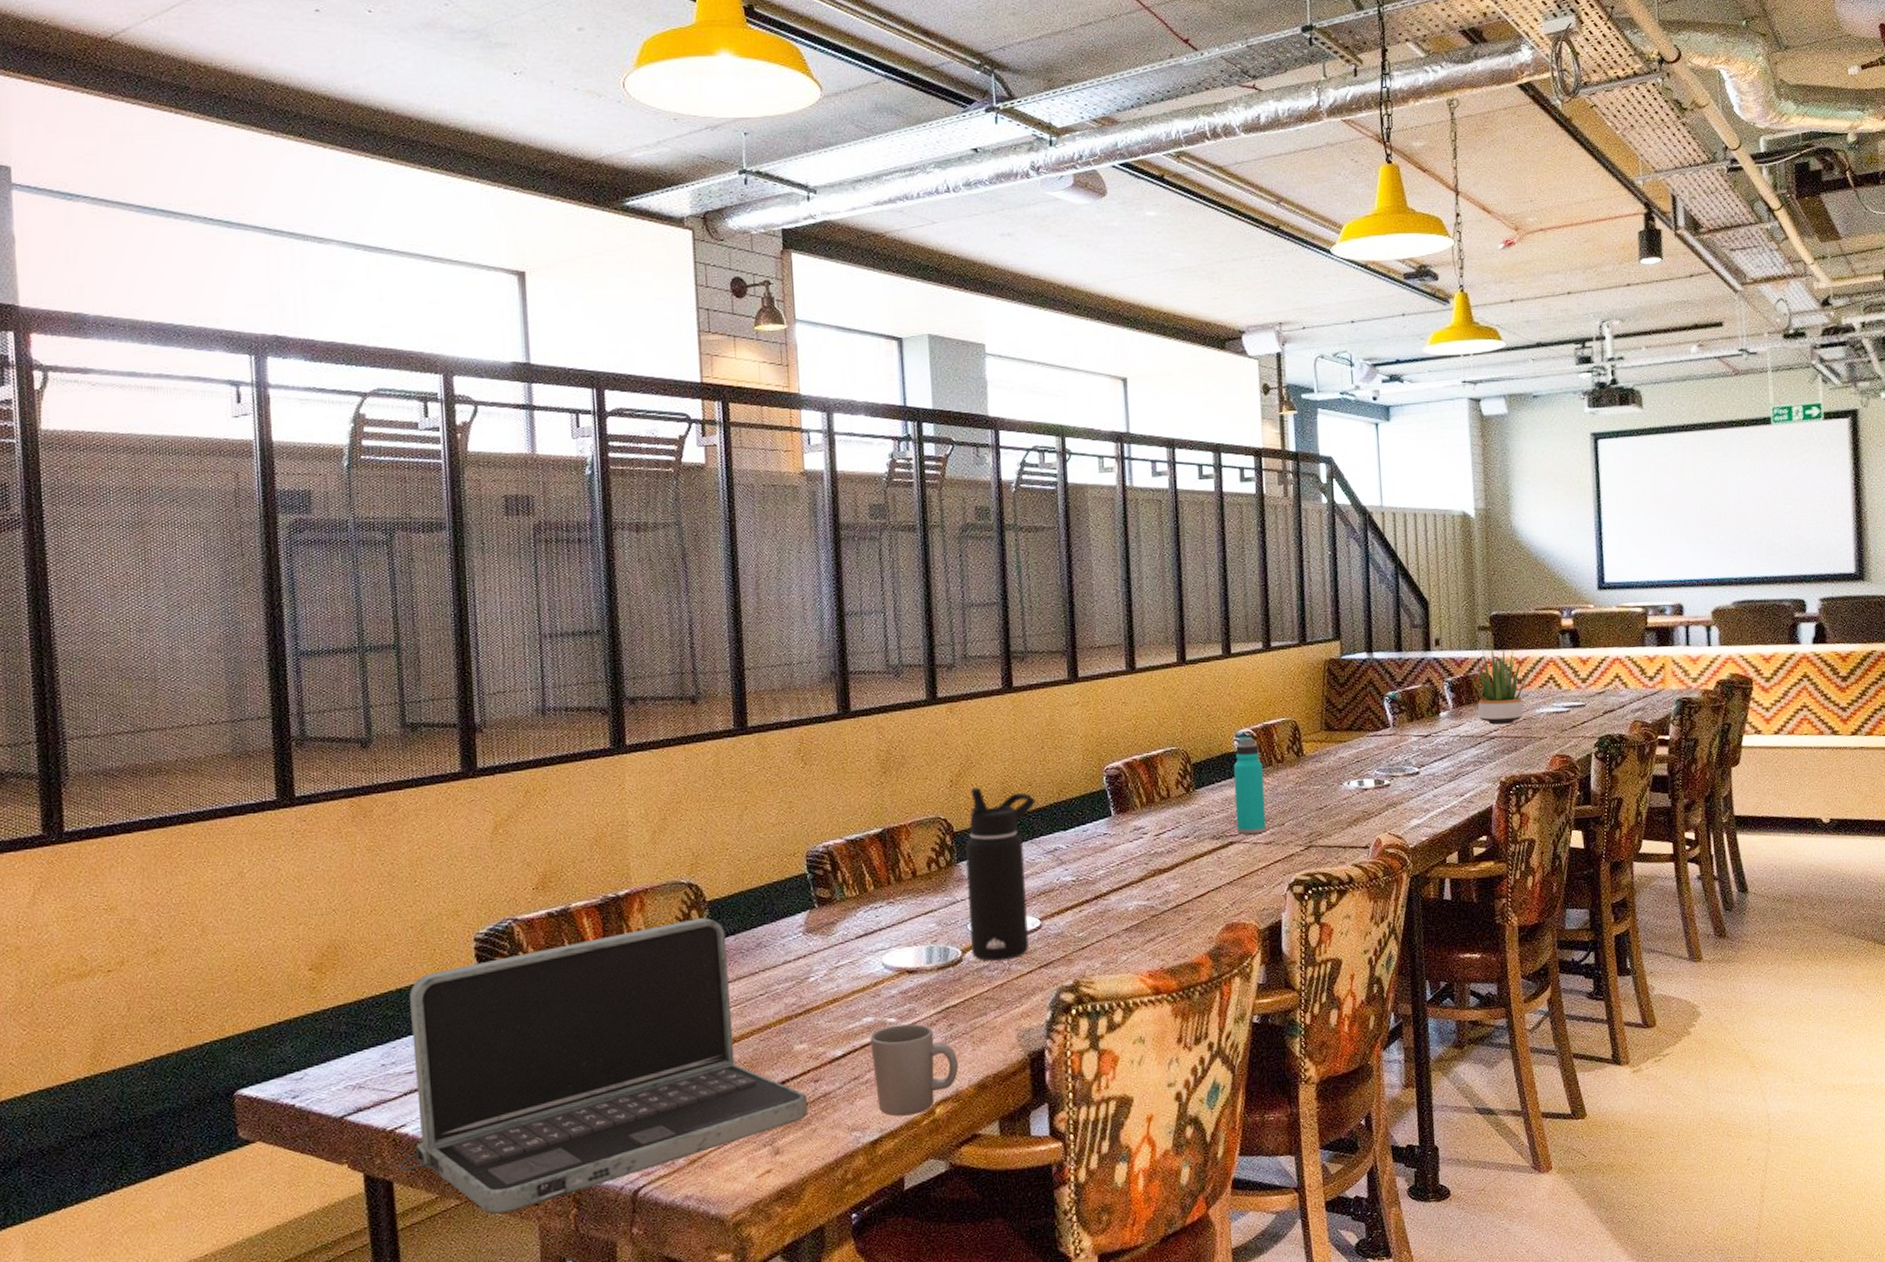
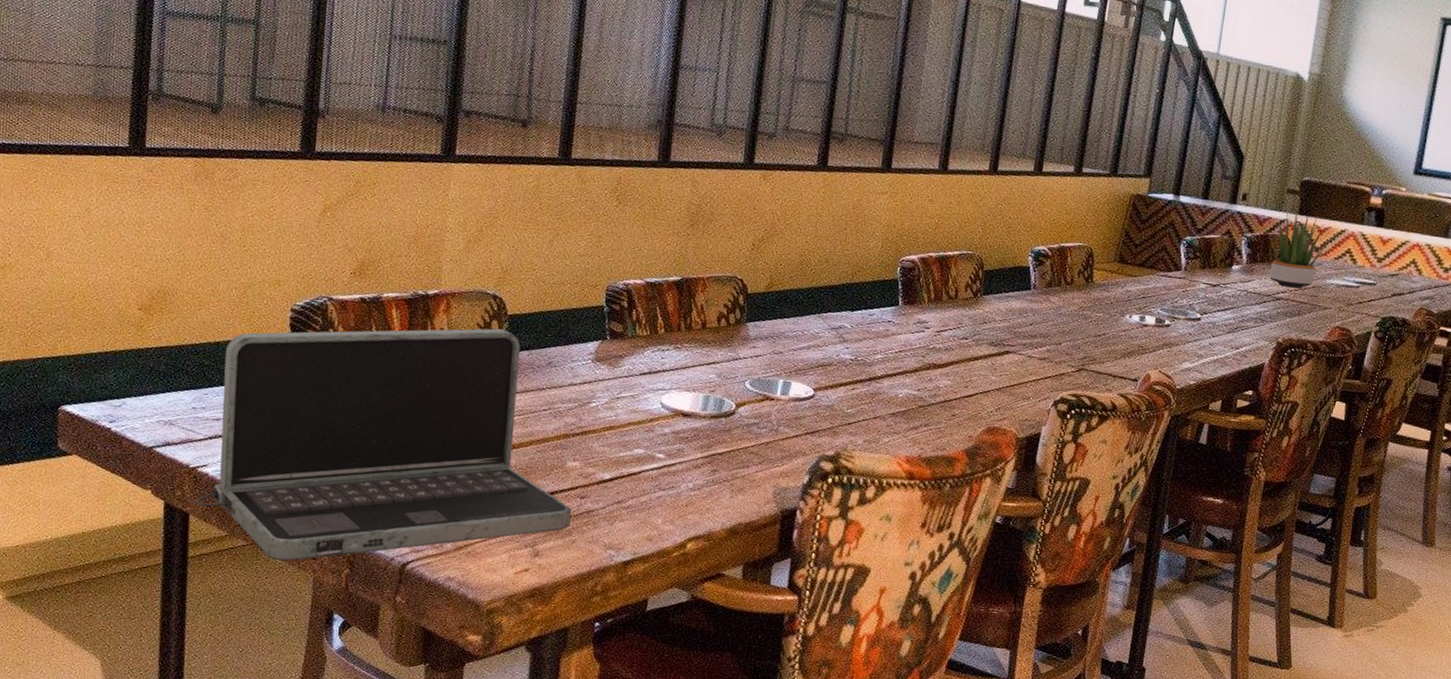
mug: present [870,1023,958,1117] -> none [635,460,715,546]
water bottle: present [965,787,1035,960] -> none [745,254,830,421]
water bottle: present [1233,736,1266,835] -> none [1015,253,1052,348]

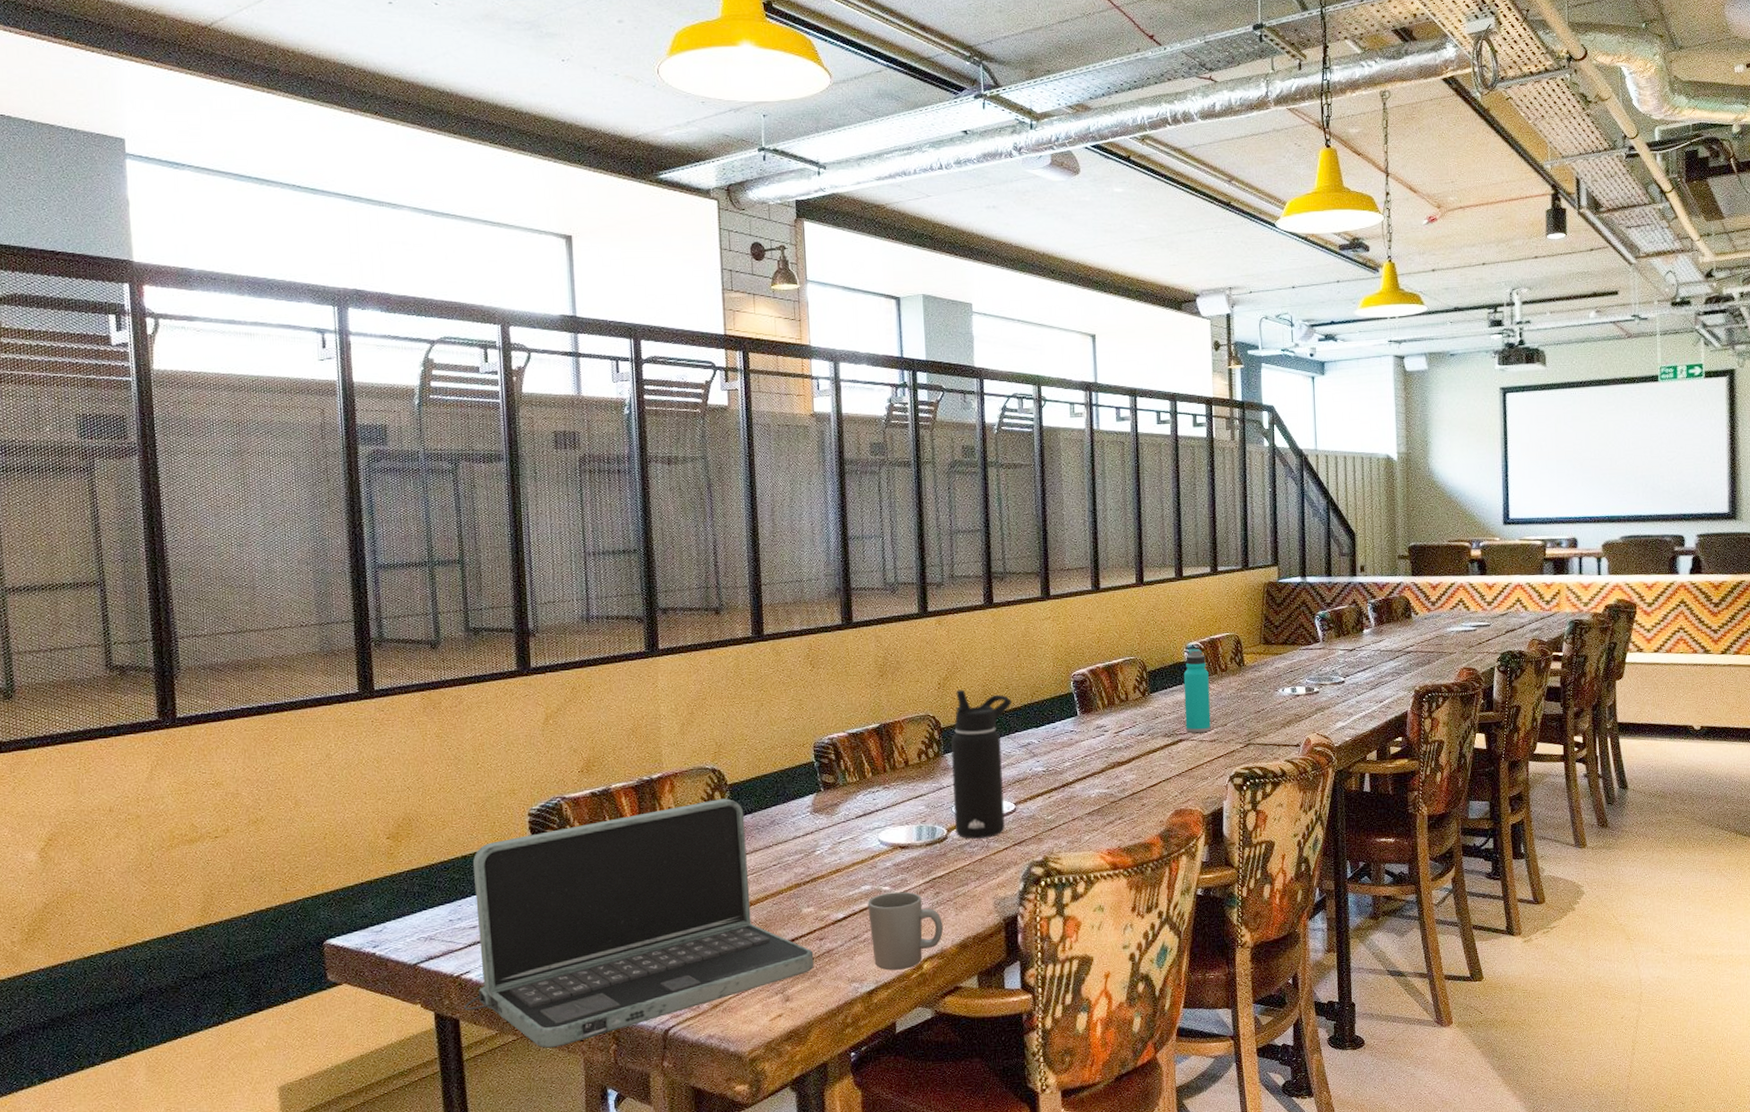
mug: none [635,460,715,546] -> present [867,891,943,971]
water bottle: none [745,254,830,421] -> present [951,689,1012,838]
water bottle: none [1015,253,1052,348] -> present [1183,648,1211,733]
potted plant: present [1261,212,1342,289] -> none [1381,574,1452,641]

